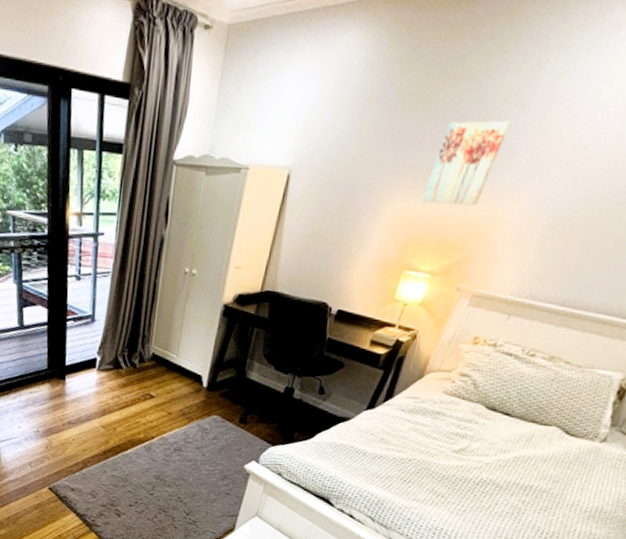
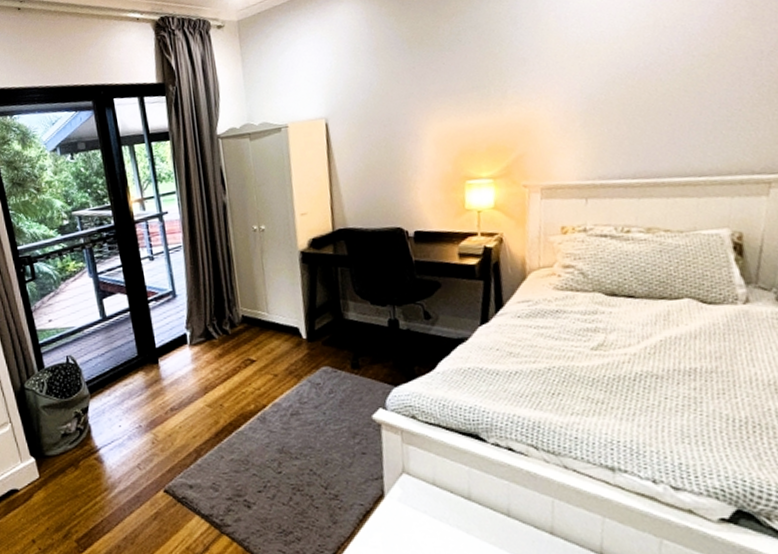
wall art: present [421,120,511,206] -> none [455,36,511,118]

